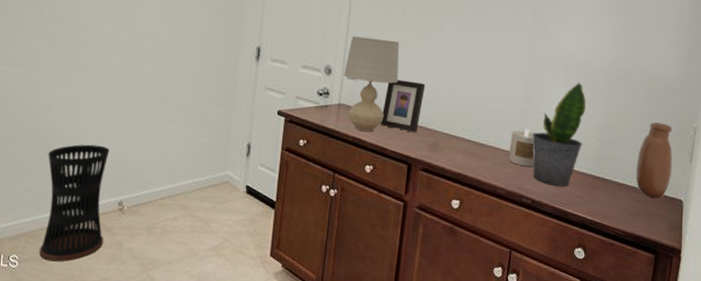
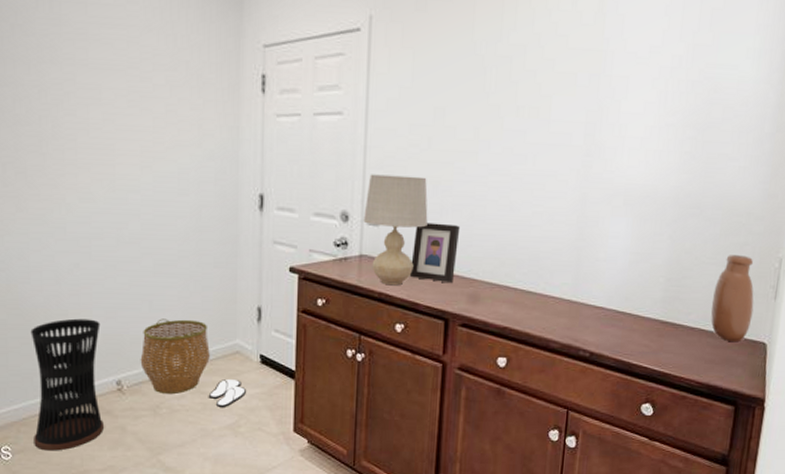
basket: none [141,149,203,216] -> present [140,318,210,394]
slippers: none [197,206,231,231] -> present [208,379,246,407]
candle: present [508,128,535,168] -> none [561,271,592,316]
potted plant: present [532,82,586,187] -> none [588,212,651,335]

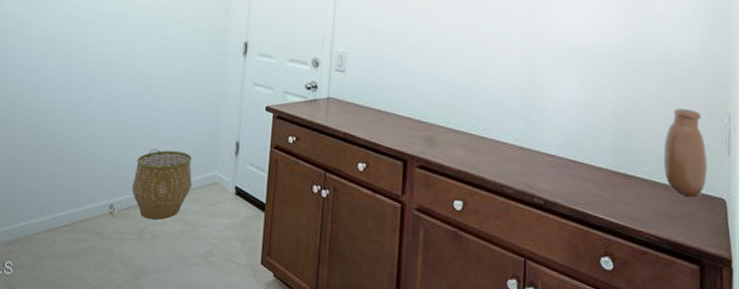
umbrella stand: present [30,318,104,451] -> none [33,145,103,269]
slippers: present [208,379,246,407] -> none [187,208,221,236]
table lamp: present [363,174,428,286] -> none [331,27,389,127]
picture frame: present [410,222,461,282] -> none [372,70,418,126]

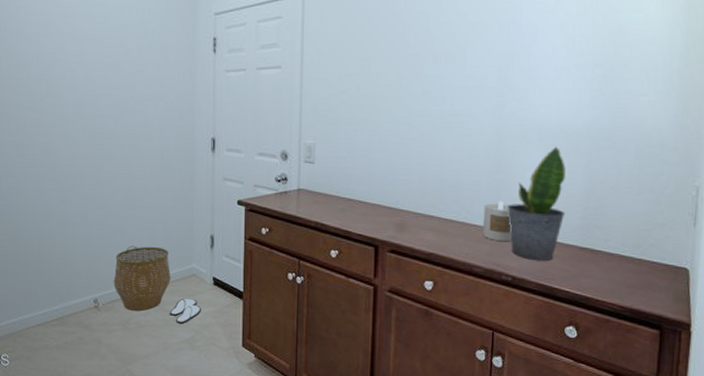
slippers: none [187,208,221,236] -> present [169,299,201,323]
candle: none [513,119,544,163] -> present [482,201,512,242]
potted plant: none [538,66,598,184] -> present [507,146,566,260]
vase: present [663,108,707,198] -> none [629,184,673,268]

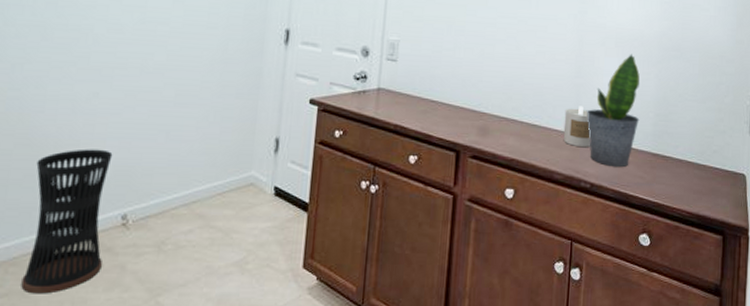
umbrella stand: none [26,245,83,359] -> present [21,149,113,294]
basket: present [113,245,171,311] -> none [149,149,224,228]
slippers: present [169,299,201,323] -> none [217,213,257,242]

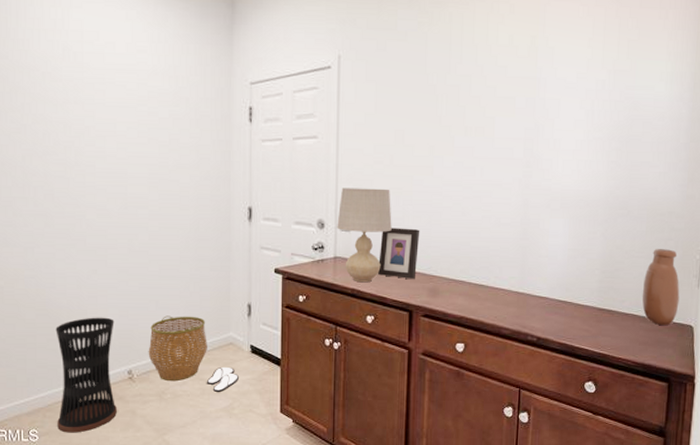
basket: none [149,149,224,228] -> present [148,315,207,381]
slippers: none [217,213,257,242] -> present [206,368,239,392]
table lamp: none [382,13,443,118] -> present [337,188,392,283]
picture frame: none [425,59,472,116] -> present [378,228,420,279]
candle: present [563,106,591,148] -> none [510,266,537,305]
potted plant: present [587,54,640,167] -> none [533,214,586,321]
vase: none [695,93,732,174] -> present [642,249,680,326]

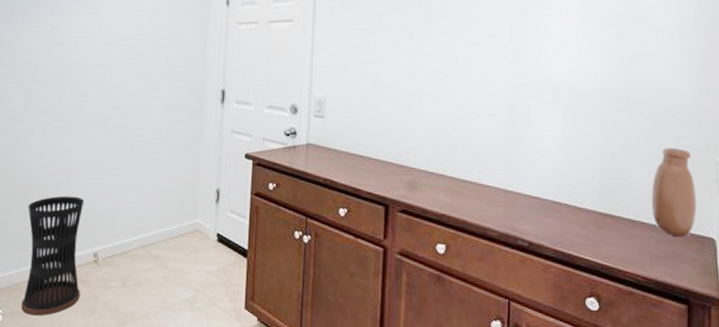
basket: present [148,315,207,381] -> none [114,198,174,267]
slippers: present [206,368,239,392] -> none [170,255,203,282]
table lamp: present [337,188,392,283] -> none [310,72,368,173]
picture frame: present [378,228,420,279] -> none [352,115,398,170]

